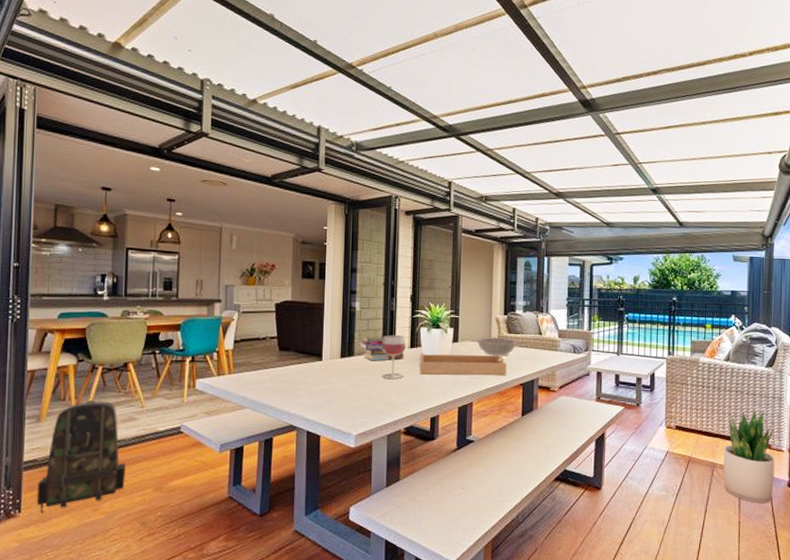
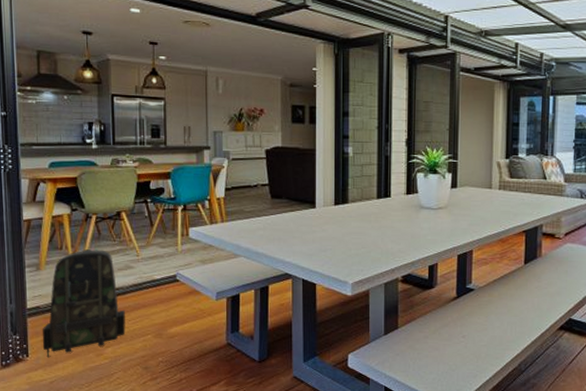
books: present [360,336,404,361] -> none [354,182,400,208]
wineglass: present [382,334,406,380] -> none [377,180,402,227]
serving tray: present [419,353,507,376] -> none [416,199,509,223]
bowl: present [478,337,516,356] -> none [477,182,519,202]

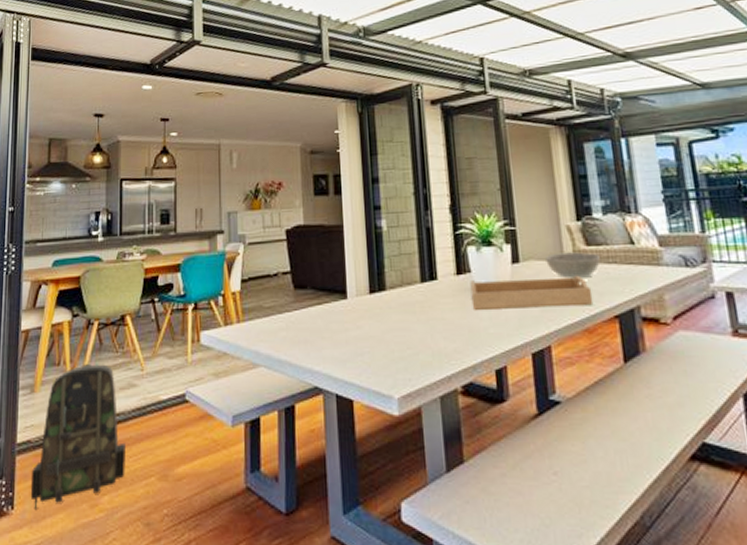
serving tray: none [416,199,509,223] -> present [470,275,594,310]
bowl: none [477,182,519,202] -> present [545,252,600,279]

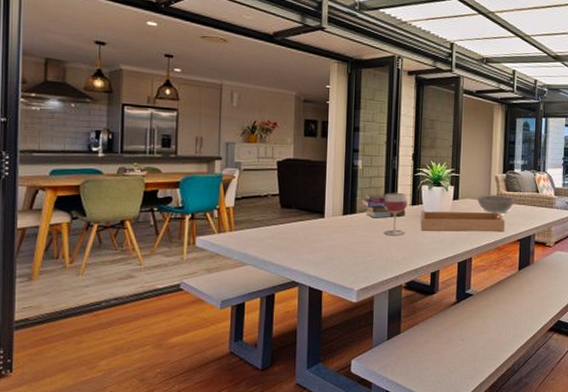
backpack: present [30,364,125,511] -> none [29,259,123,373]
books: none [392,262,450,296] -> present [362,194,406,218]
wineglass: none [419,258,452,319] -> present [384,192,407,236]

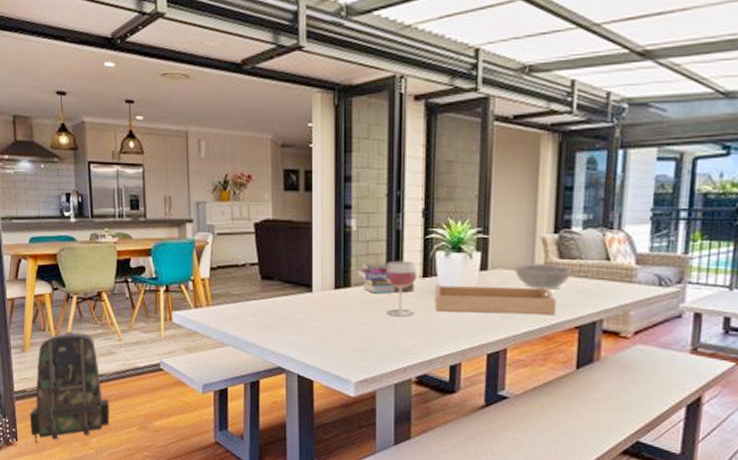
backpack: none [29,259,123,373] -> present [29,332,110,444]

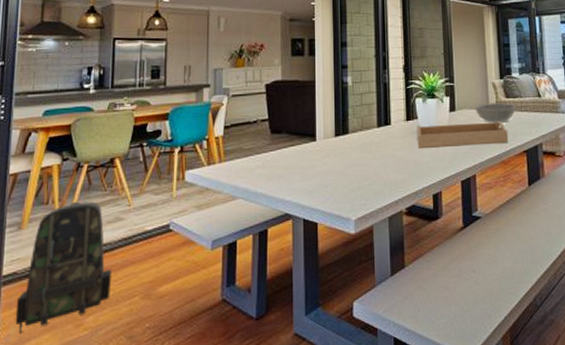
books: present [358,262,415,294] -> none [354,111,401,138]
wineglass: present [385,260,417,317] -> none [377,107,402,156]

